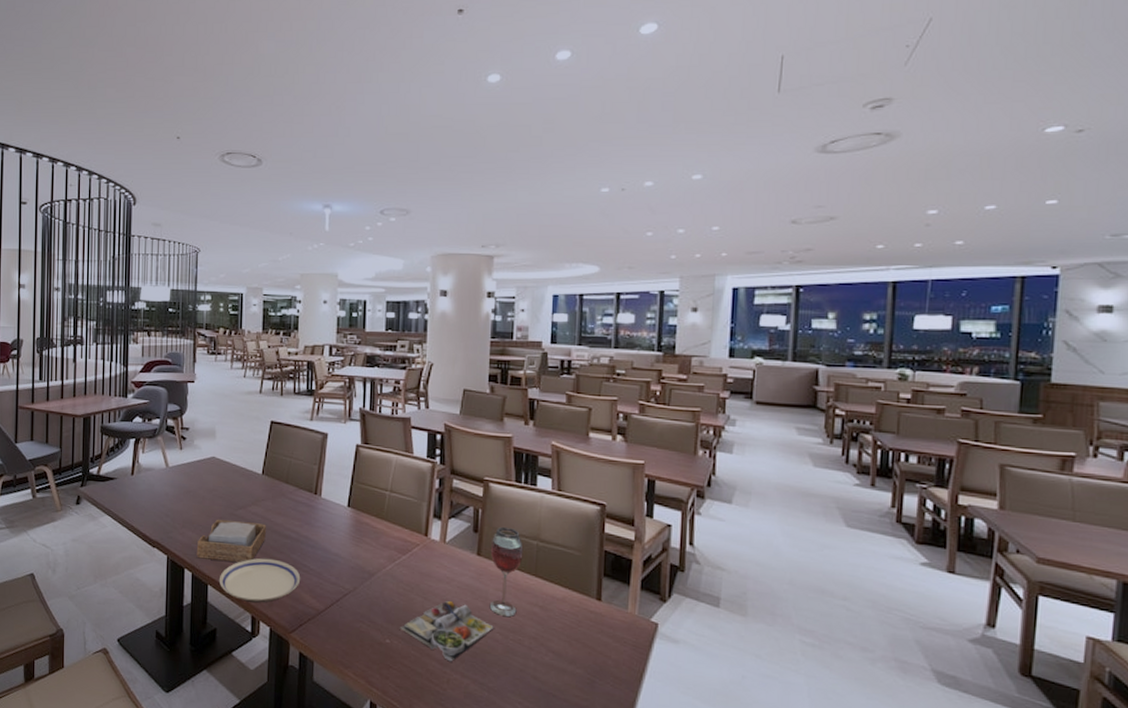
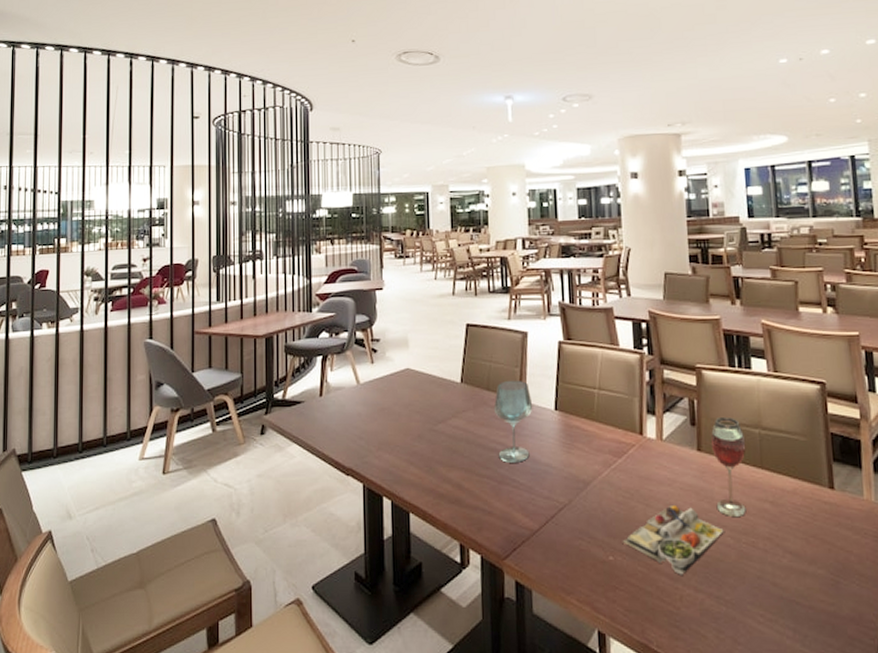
napkin holder: present [196,519,267,563] -> none [394,436,470,485]
plate: present [219,558,301,603] -> none [421,476,511,528]
wine glass: none [290,476,328,551] -> present [493,380,533,463]

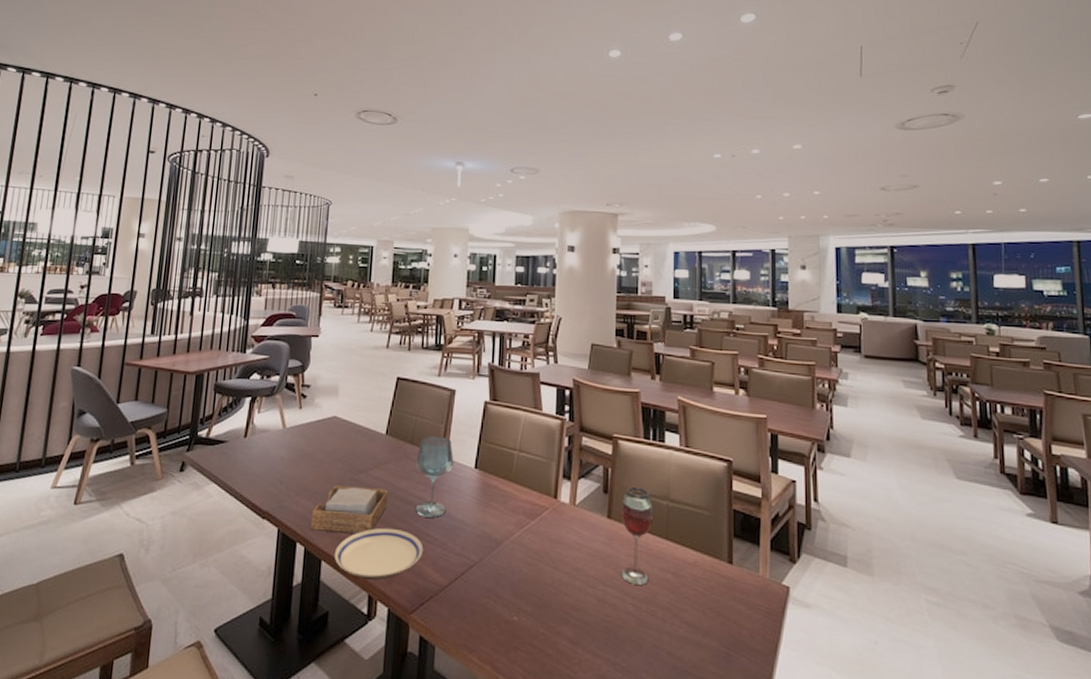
napkin holder: none [394,436,470,485] -> present [310,485,389,534]
plate: none [421,476,511,528] -> present [334,527,424,580]
food tray: present [622,504,726,575] -> none [527,569,627,640]

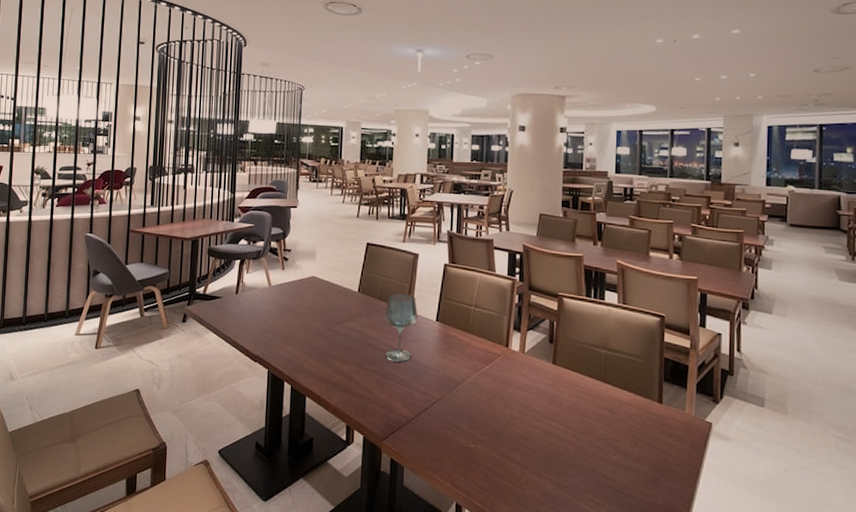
napkin holder: present [310,485,389,534] -> none [295,334,362,375]
plate: present [334,527,424,580] -> none [316,370,393,413]
wineglass: present [620,486,654,585] -> none [564,337,594,420]

